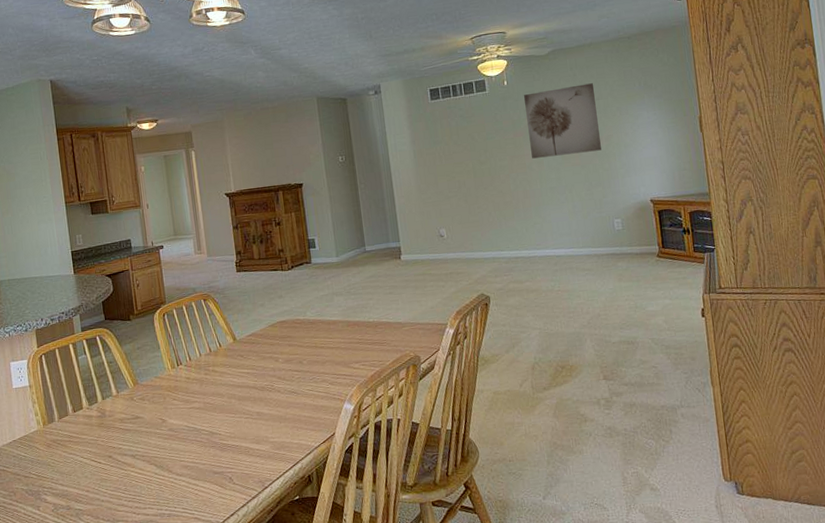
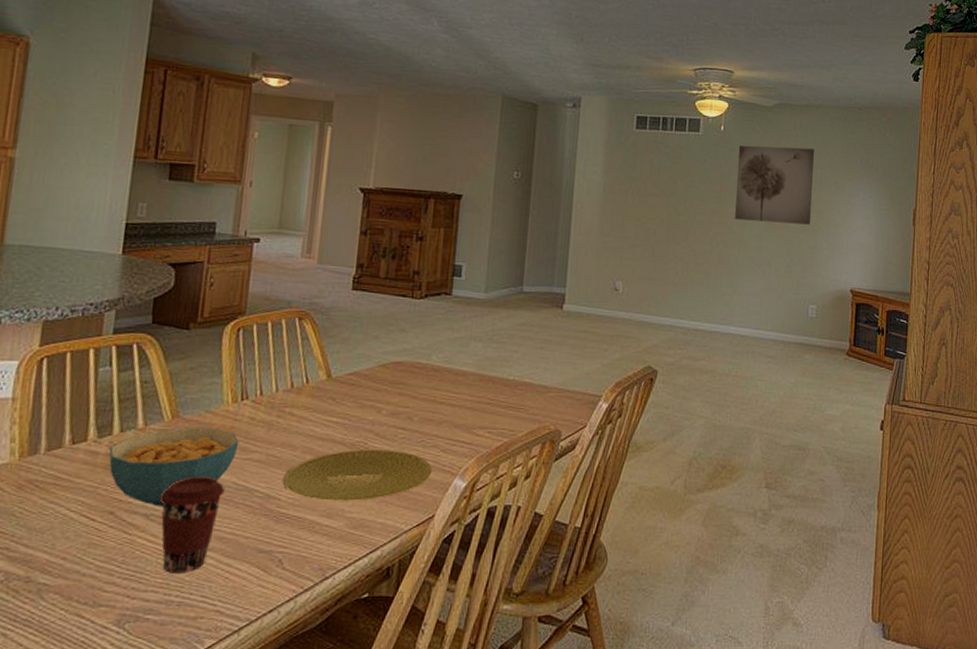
cereal bowl: none [98,388,183,449] -> present [109,428,239,506]
coffee cup: none [138,423,182,495] -> present [159,475,225,573]
plate: none [219,388,326,432] -> present [283,449,433,501]

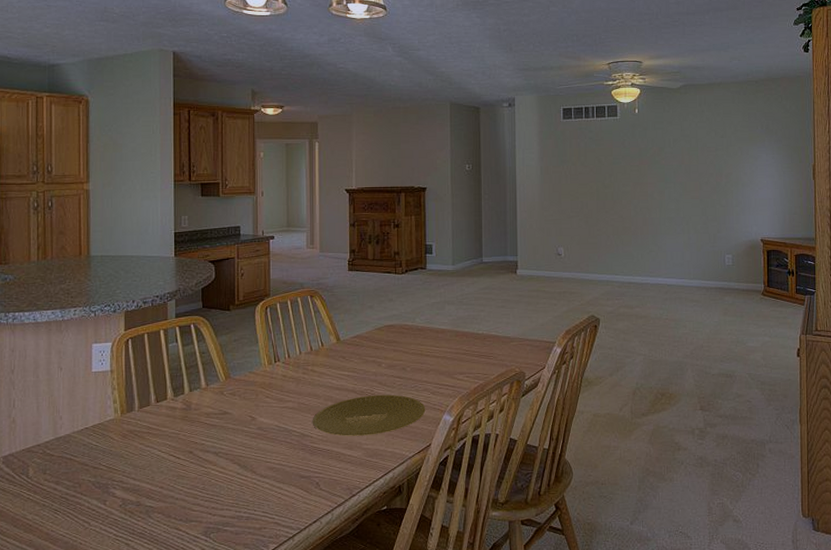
cereal bowl: present [109,428,239,506] -> none [183,385,277,446]
coffee cup: present [159,475,225,573] -> none [224,421,271,496]
wall art: present [735,145,814,225] -> none [653,121,720,188]

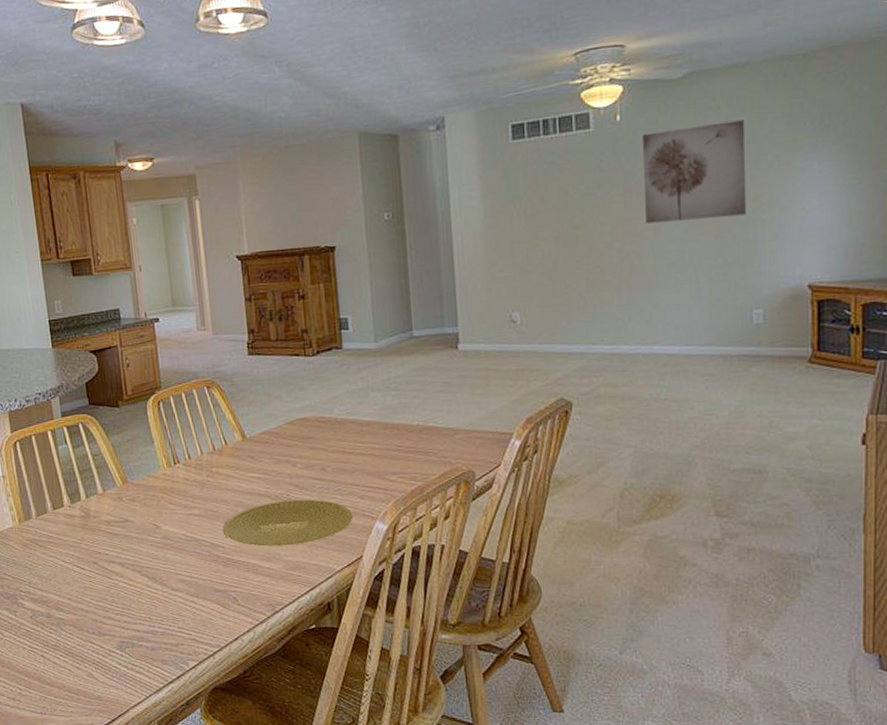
wall art: none [653,121,720,188] -> present [643,120,746,224]

